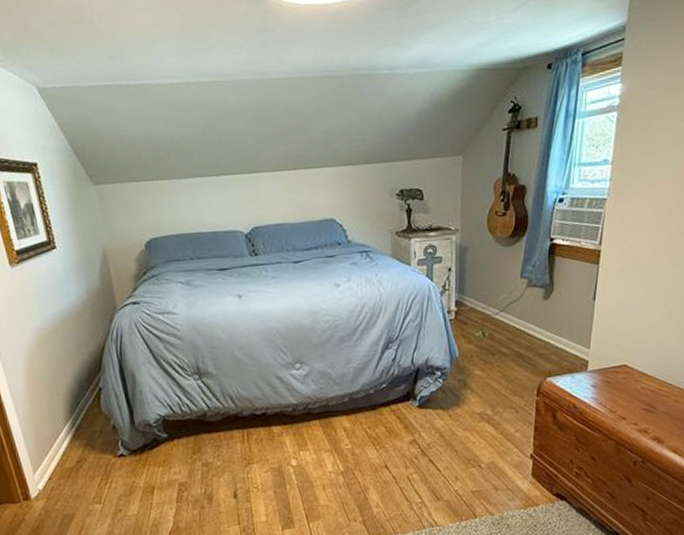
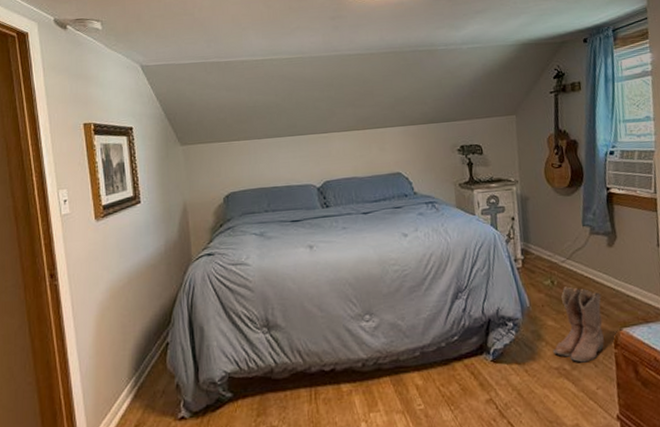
boots: none [478,338,530,409] -> present [553,286,604,363]

